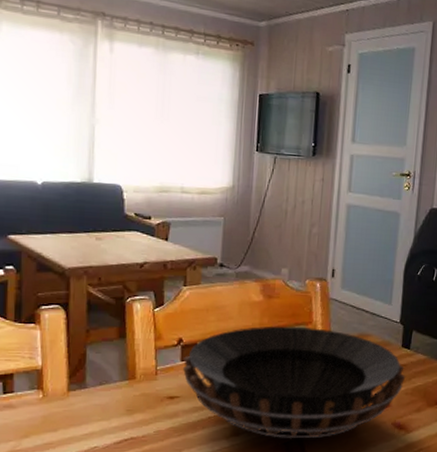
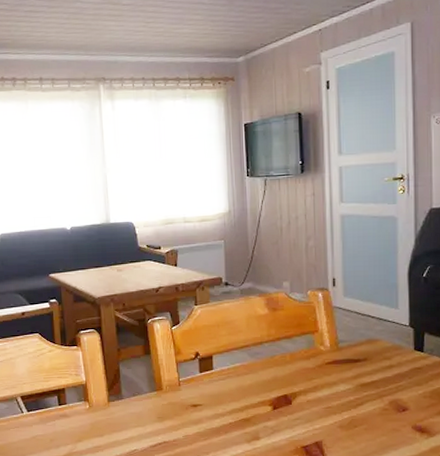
decorative bowl: present [183,326,406,438] -> none [202,335,422,442]

